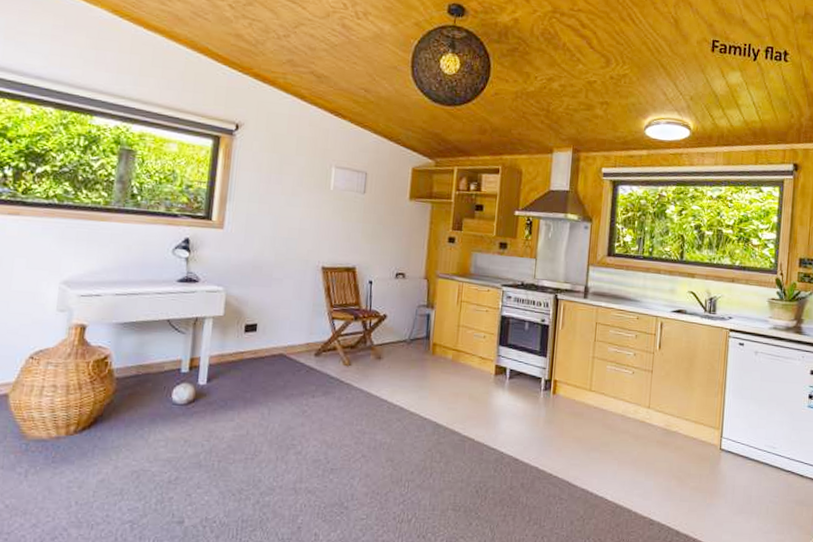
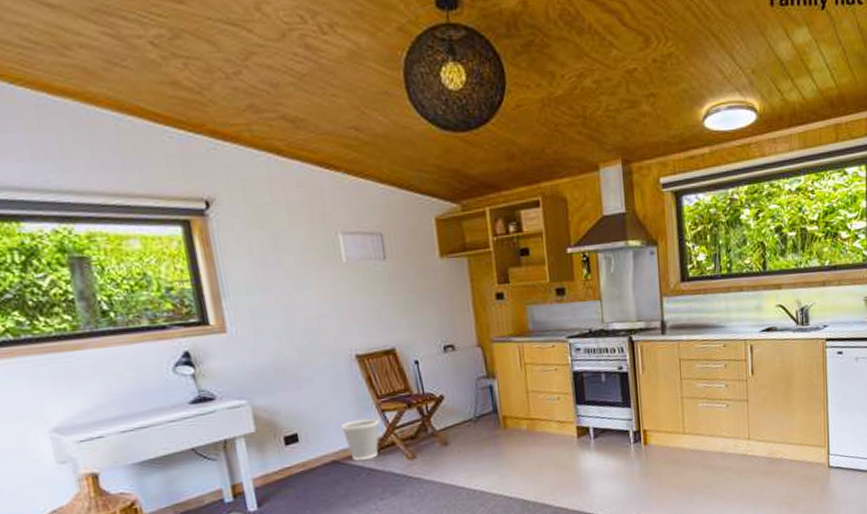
wastebasket: none [294,321,328,359] -> present [341,418,380,461]

